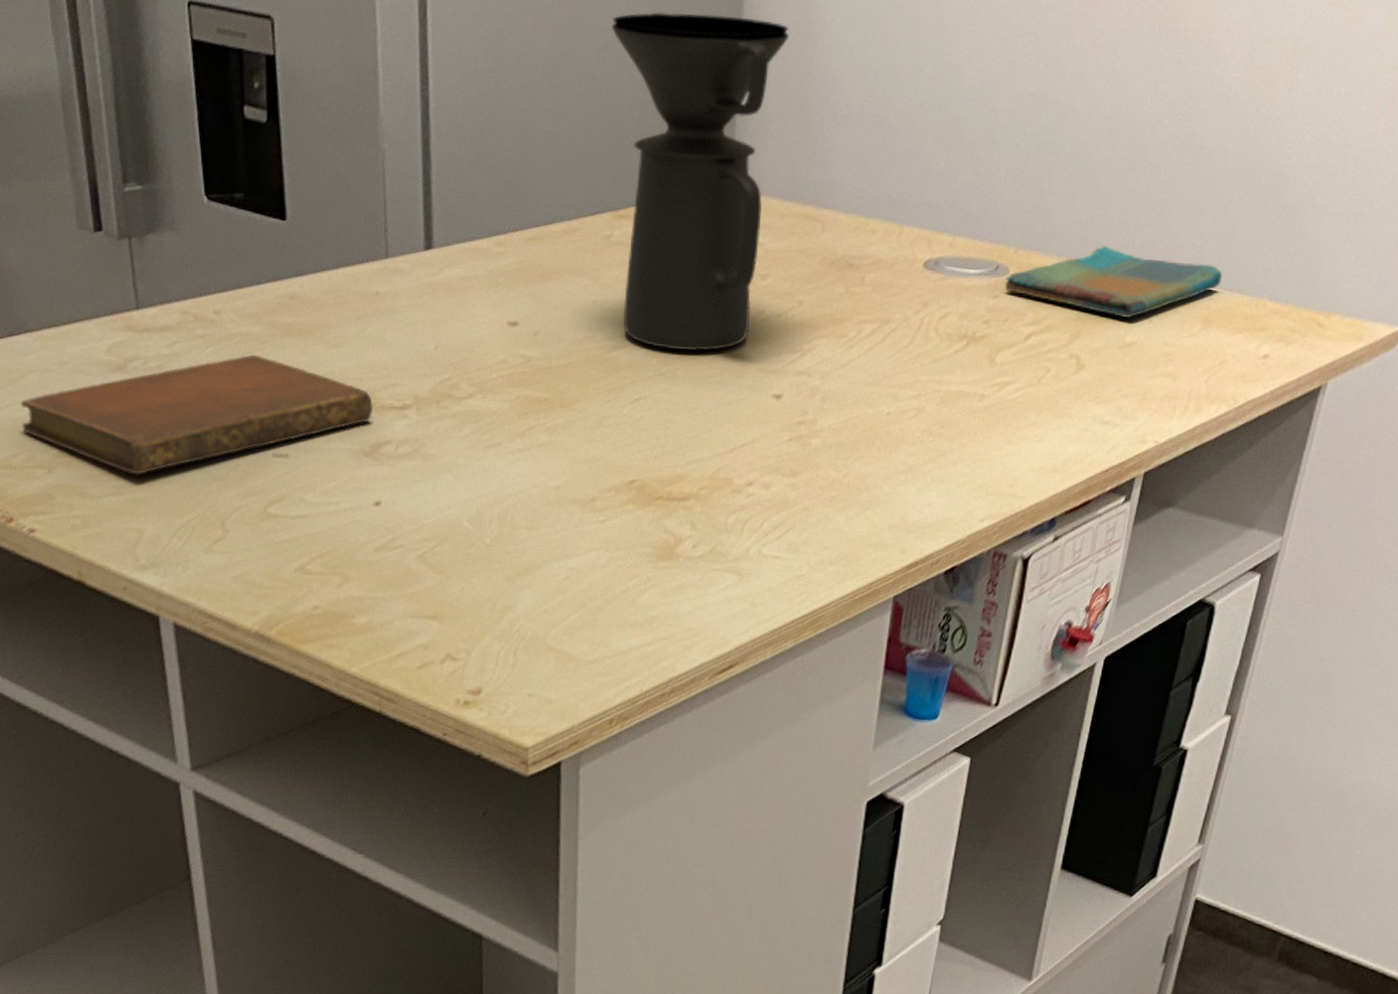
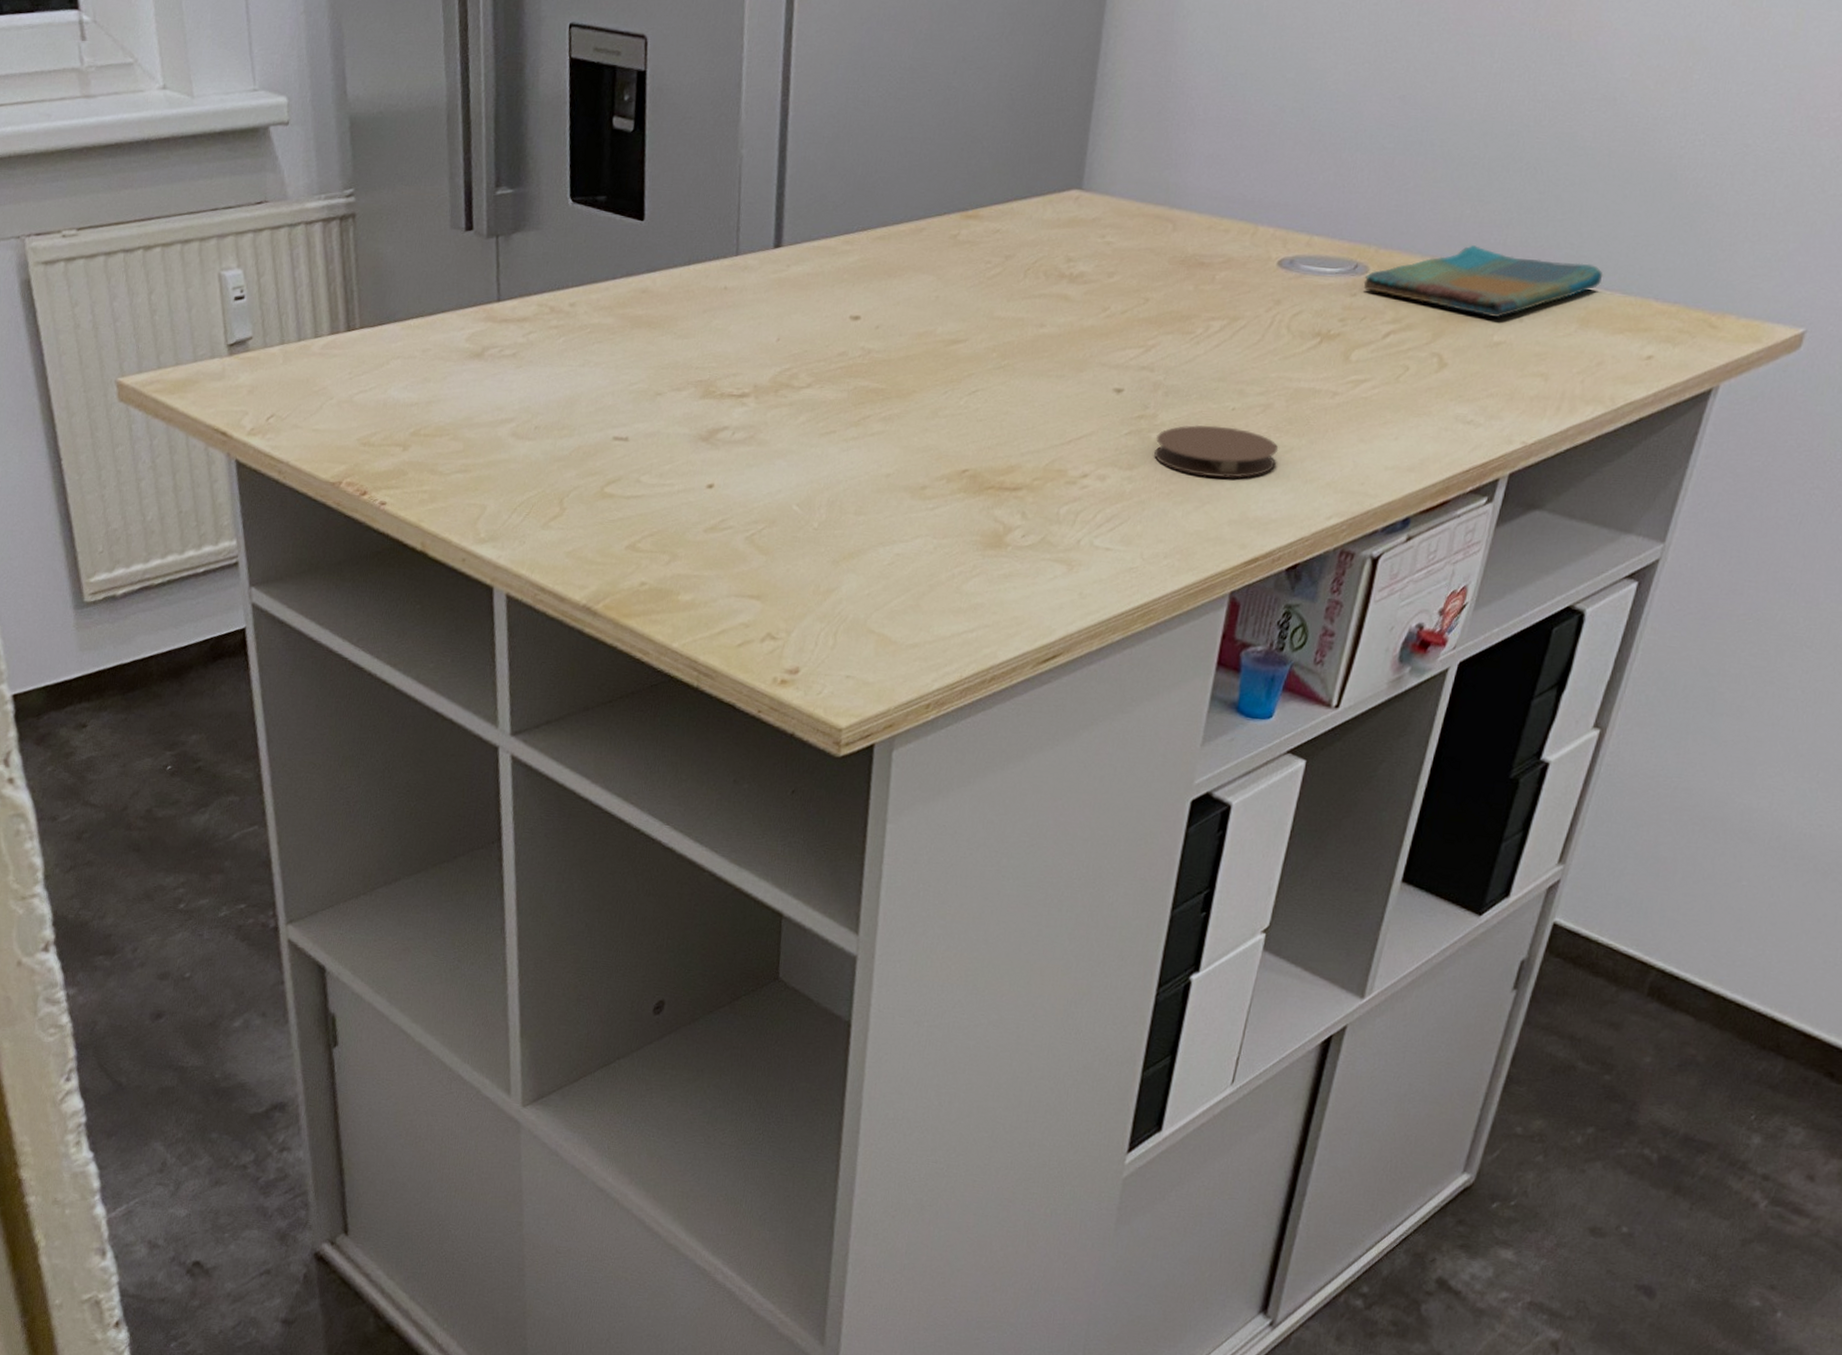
notebook: present [20,354,374,475] -> none [382,344,714,454]
coffee maker: present [611,12,789,351] -> none [965,25,1149,346]
coaster: none [814,429,932,483] -> present [1153,424,1279,478]

